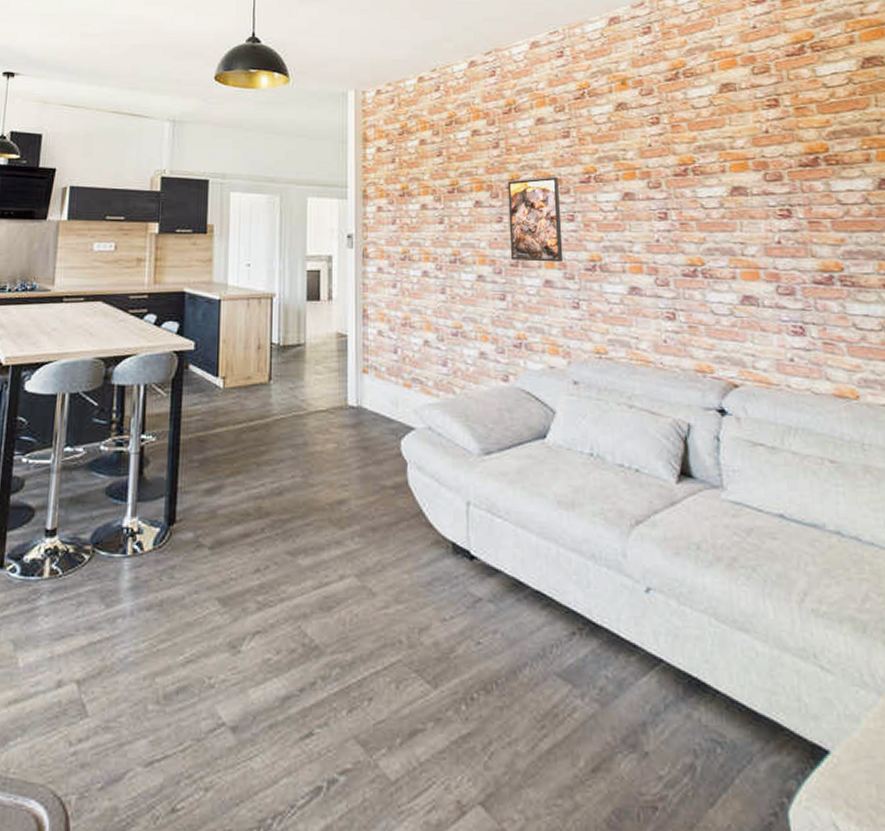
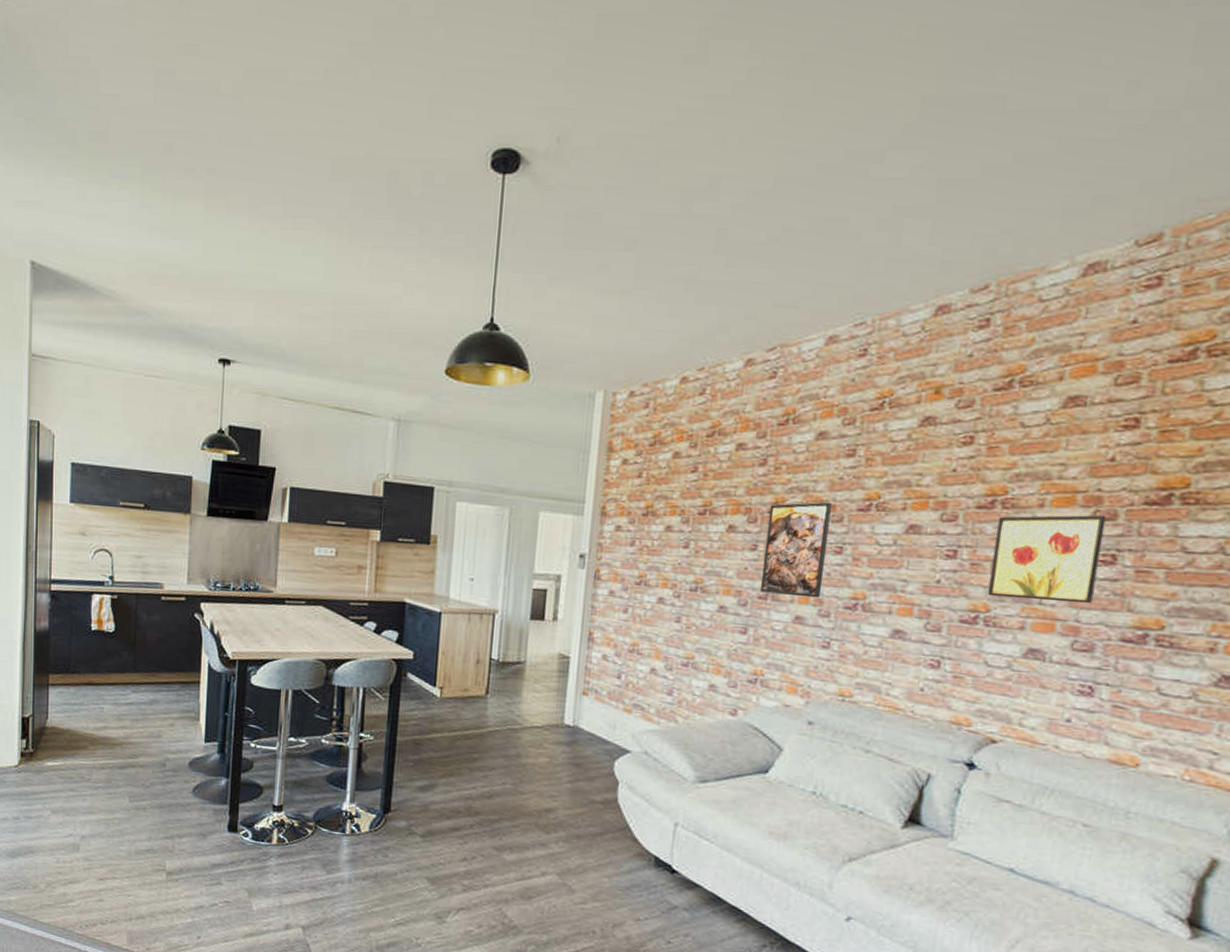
wall art: none [693,176,782,253] -> present [987,514,1107,604]

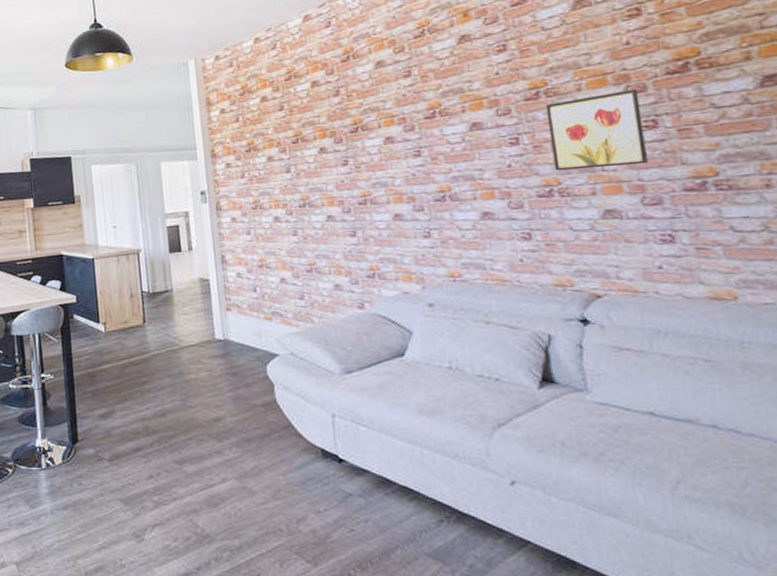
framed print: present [759,502,832,598] -> none [350,116,412,199]

